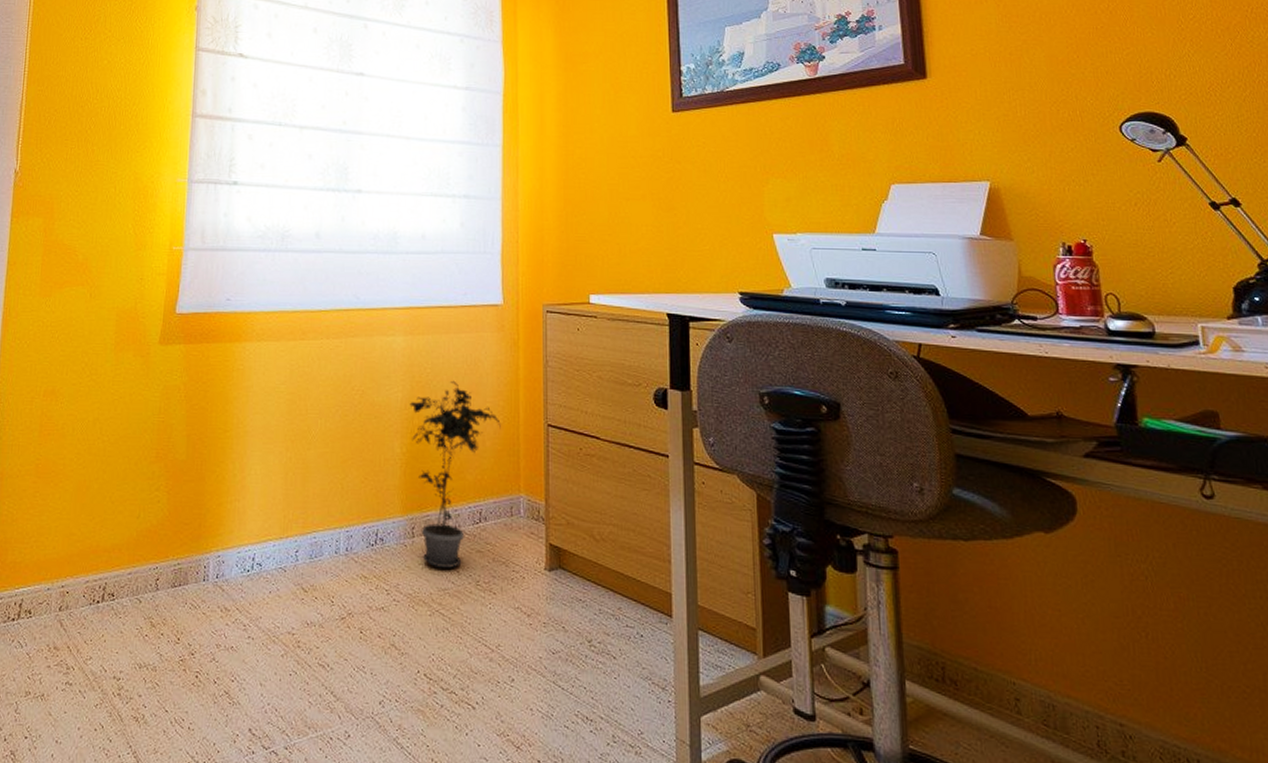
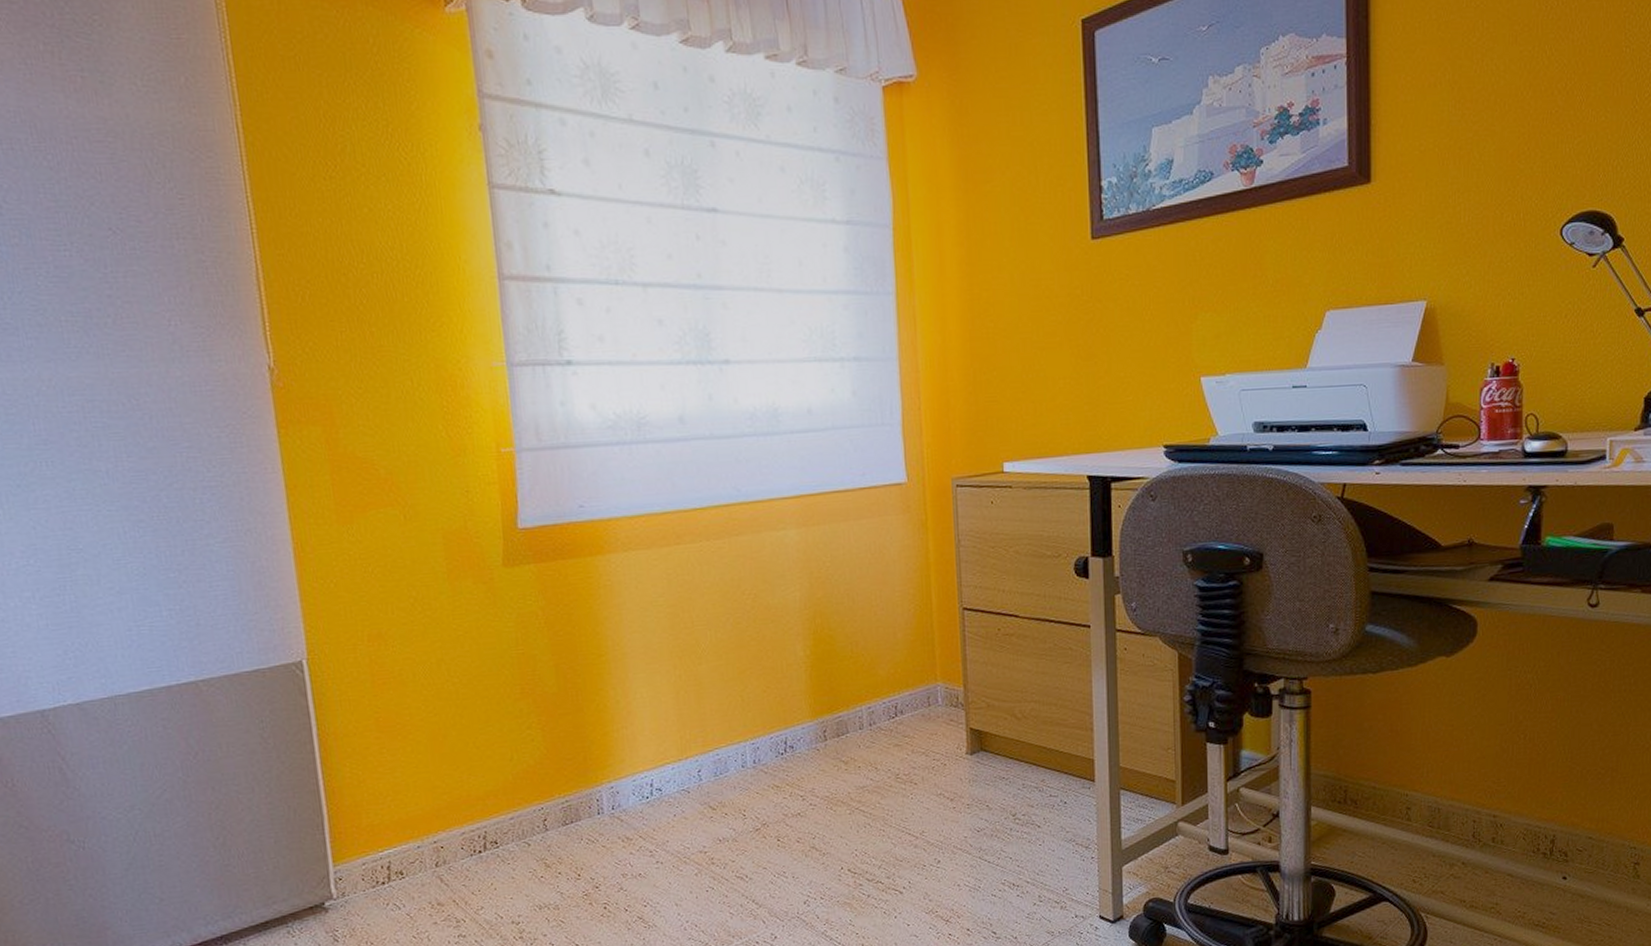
potted plant: present [409,380,501,569] -> none [810,572,913,768]

